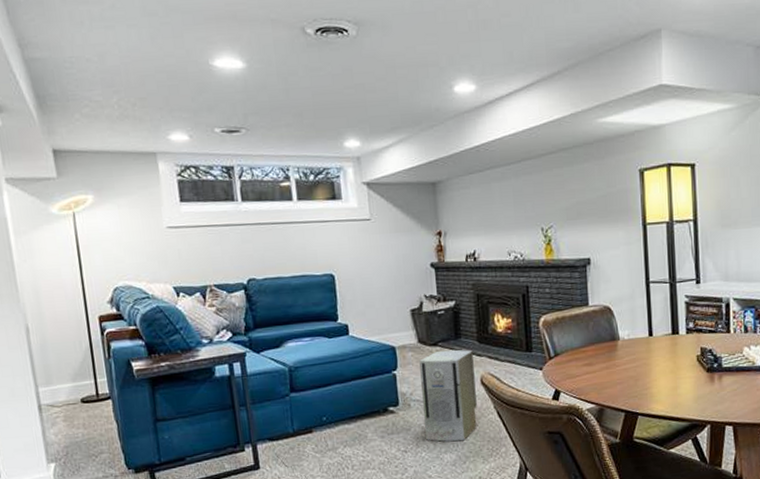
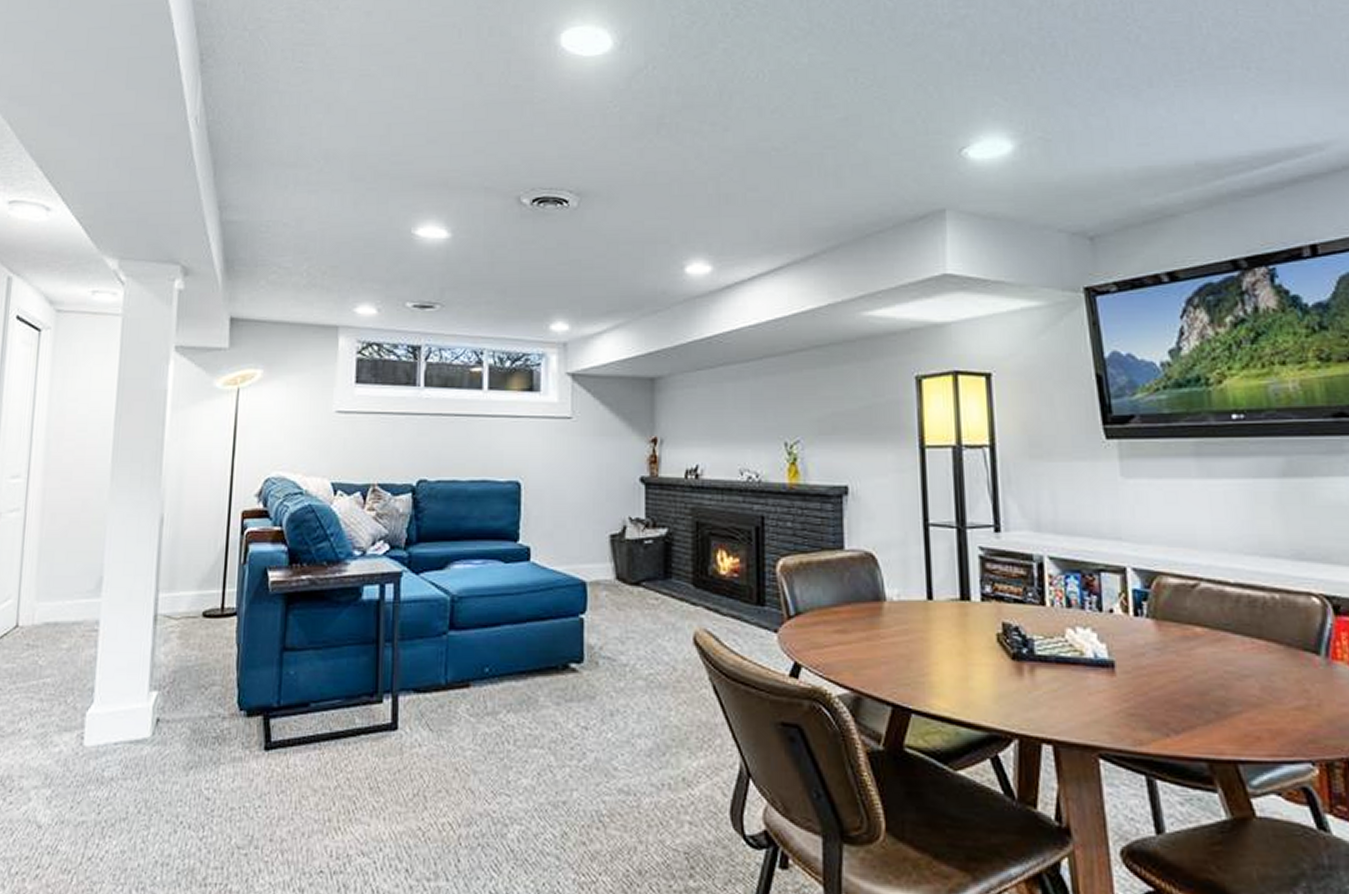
air purifier: present [419,349,477,442] -> none [615,592,686,722]

